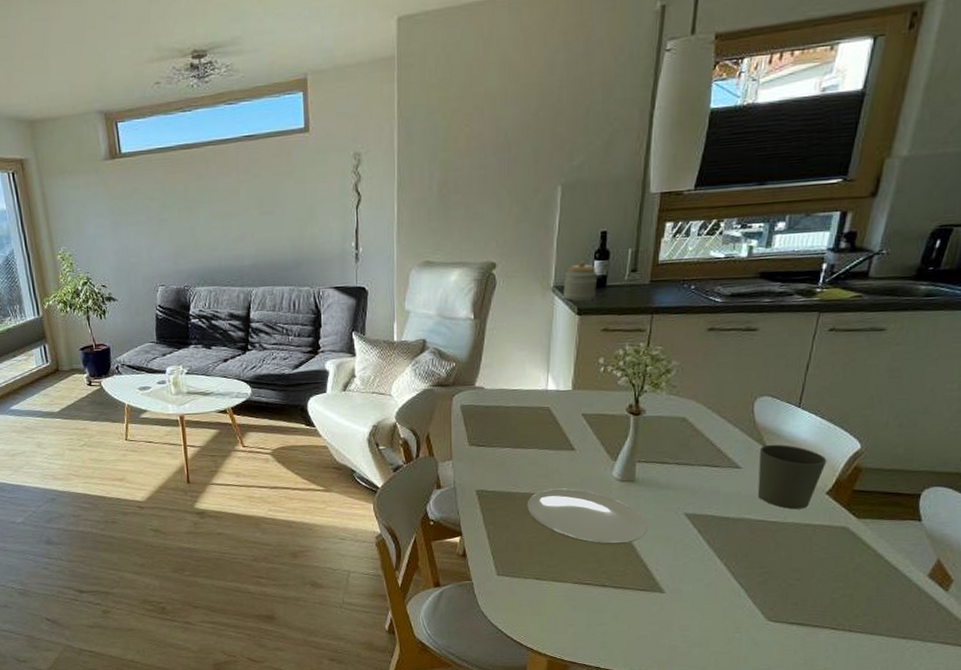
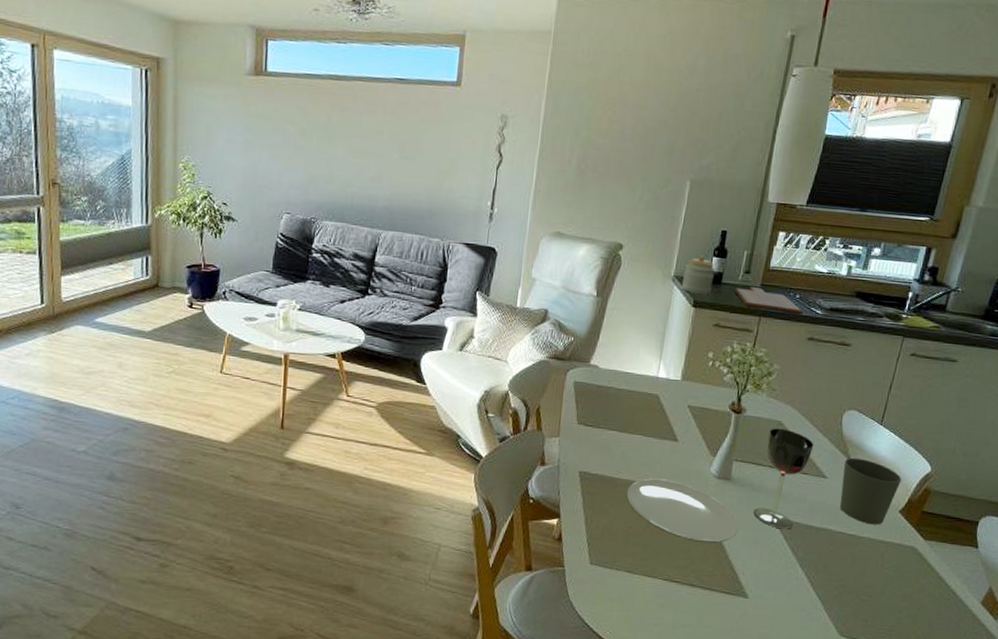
cutting board: none [620,285,701,307] -> present [734,287,804,315]
wineglass: none [662,424,724,524] -> present [753,428,814,530]

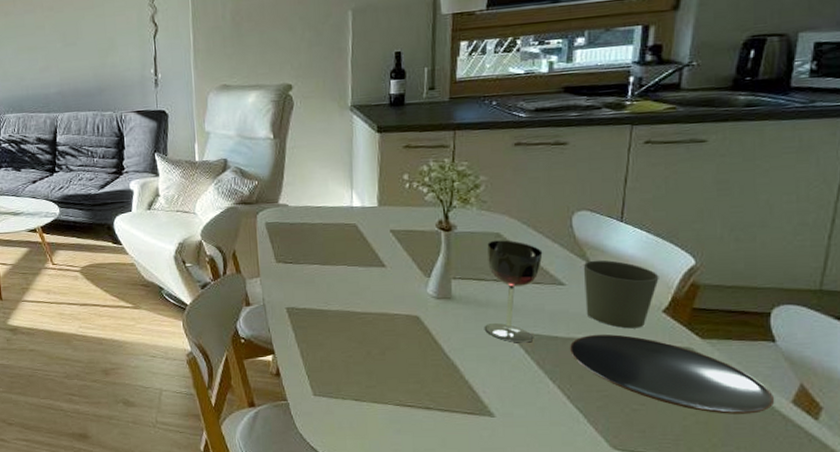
plate: present [626,478,739,544] -> none [339,305,470,365]
jar: present [681,255,716,294] -> none [361,80,396,119]
cutting board: present [734,287,804,315] -> none [419,102,504,124]
plate: none [820,527,970,611] -> present [569,334,775,414]

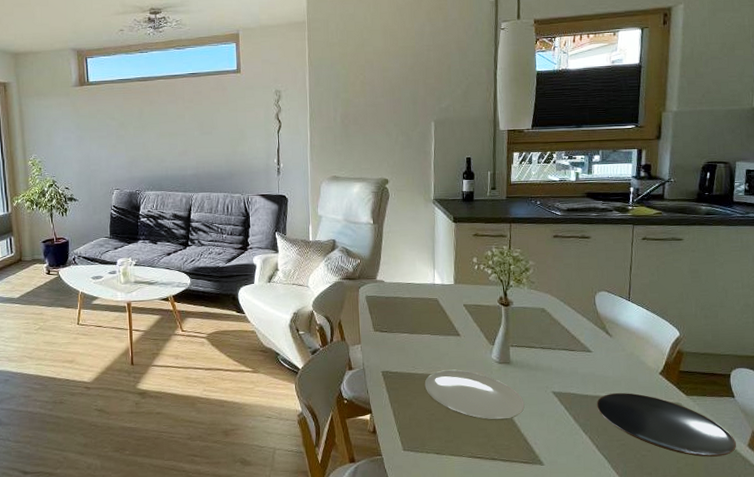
plate: none [339,305,470,365] -> present [424,369,525,421]
wineglass: present [484,240,543,343] -> none [534,314,576,401]
dixie cup: present [583,260,659,329] -> none [604,331,656,388]

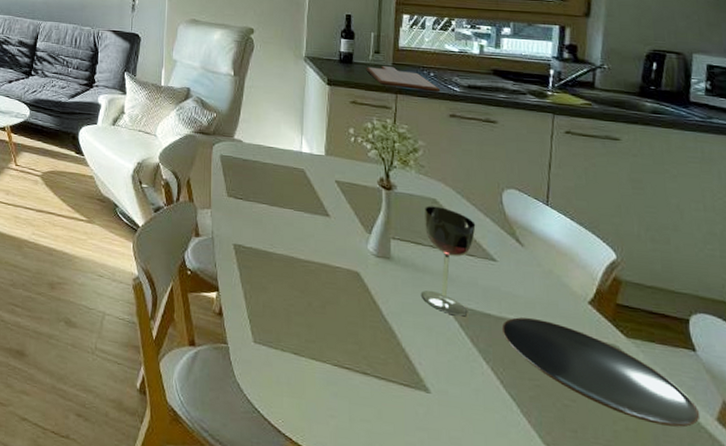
plate: present [424,369,525,421] -> none [283,254,407,328]
cutting board: none [485,200,546,218] -> present [366,66,441,92]
wineglass: none [534,314,576,401] -> present [420,206,476,317]

